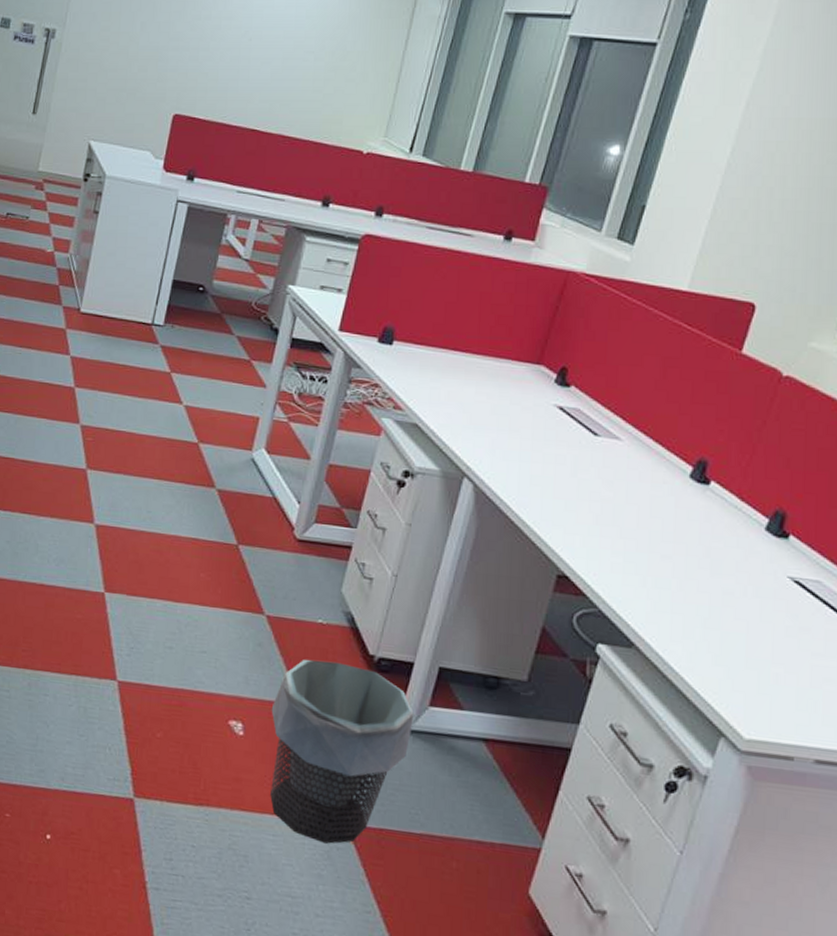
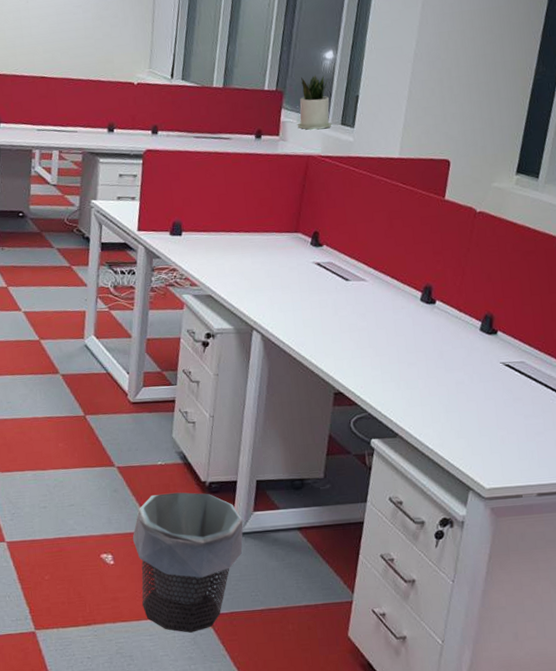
planter: none [560,172,608,241] -> present [297,75,332,130]

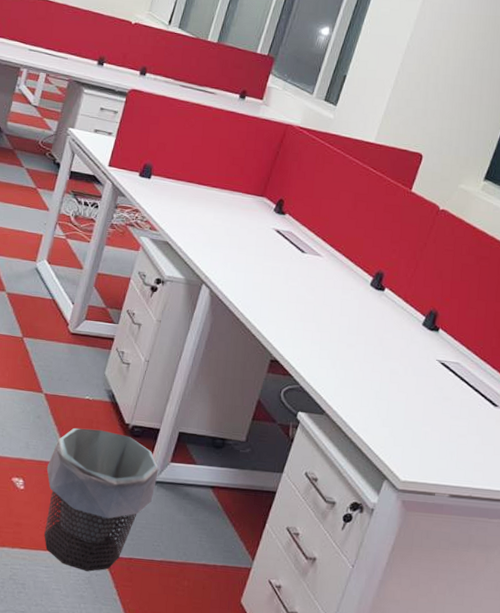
planter: present [297,75,332,130] -> none [282,47,319,102]

